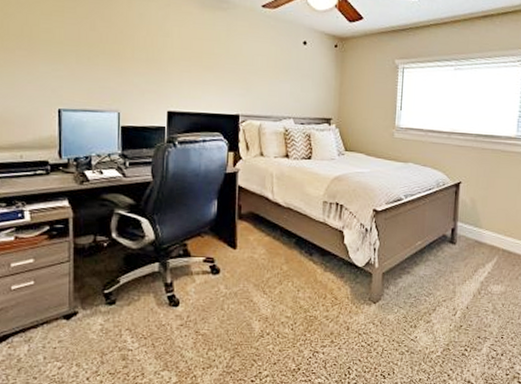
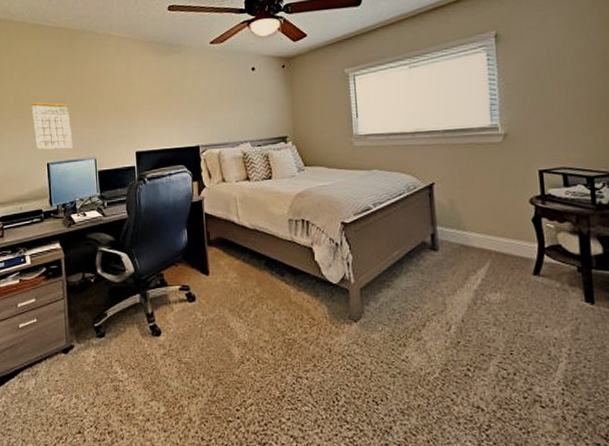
calendar: none [41,30,93,97] -> present [31,96,73,150]

